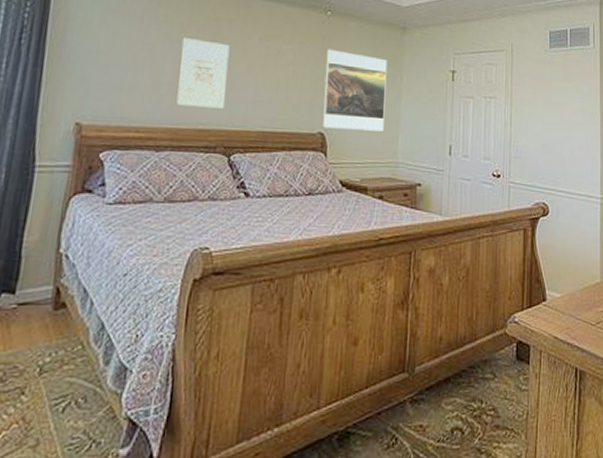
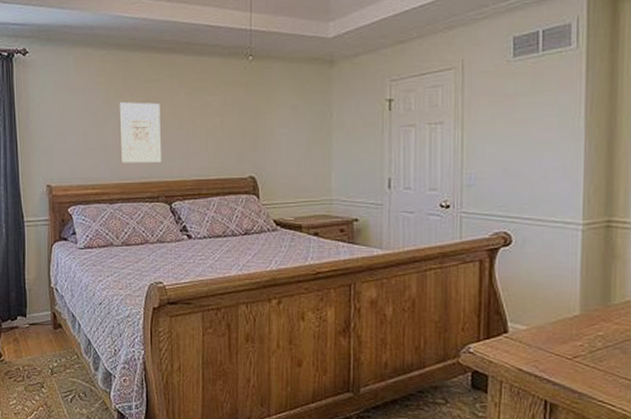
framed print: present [321,49,388,132] -> none [251,94,315,172]

